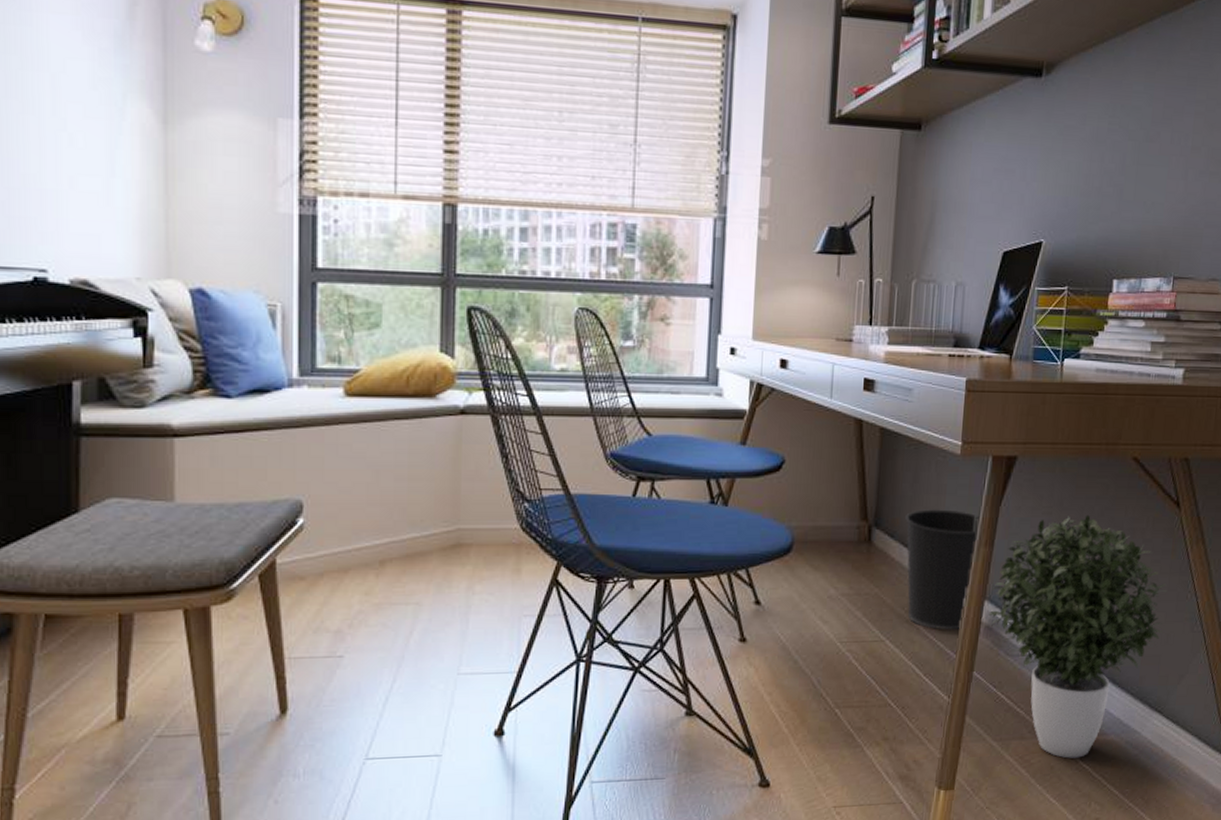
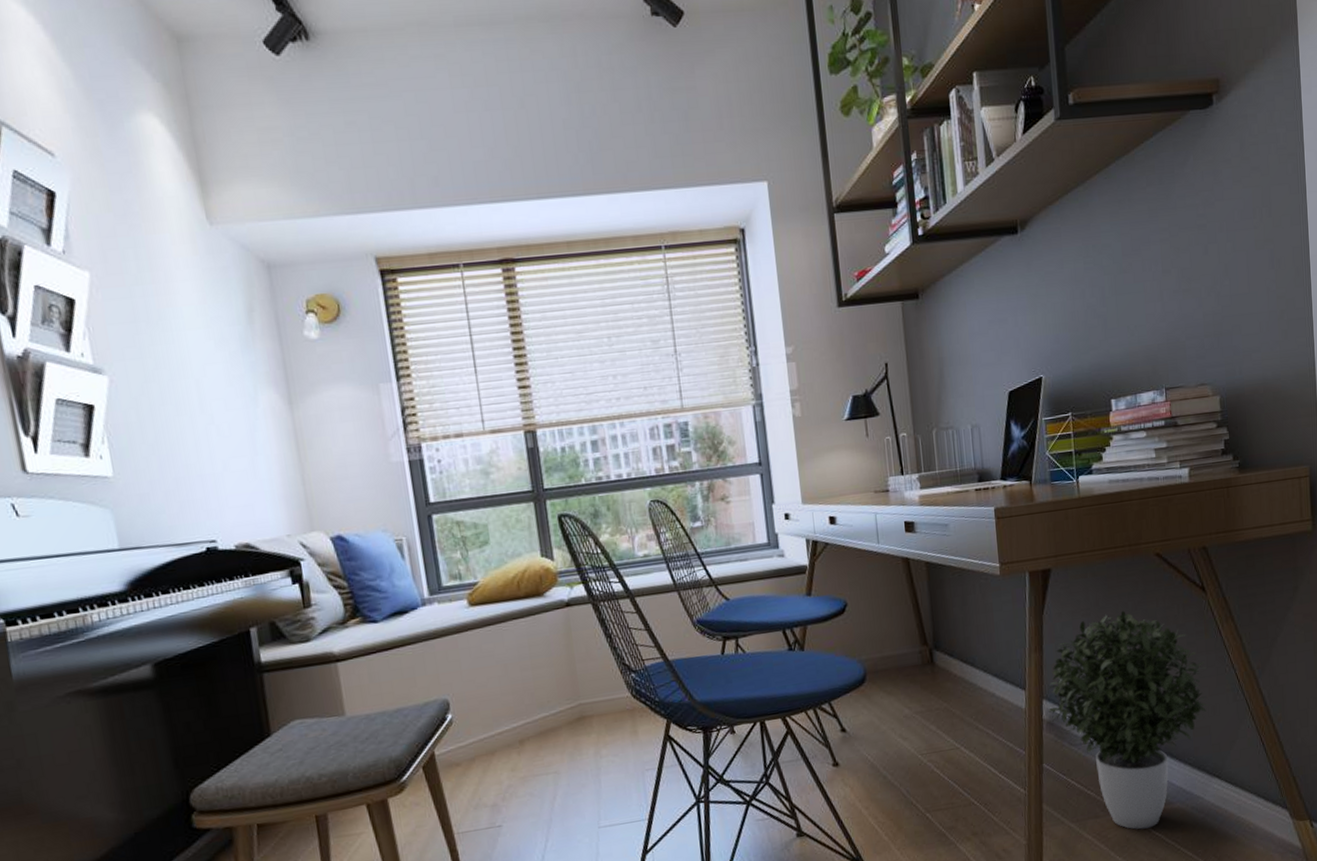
wastebasket: present [906,509,980,630] -> none [960,624,1027,732]

